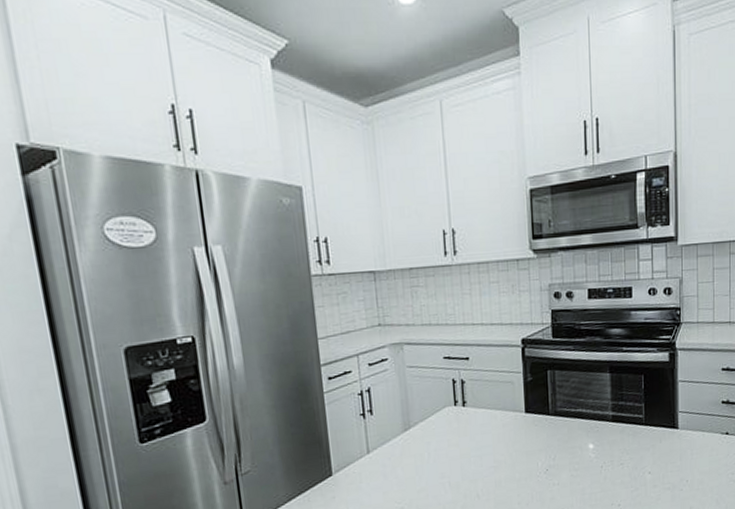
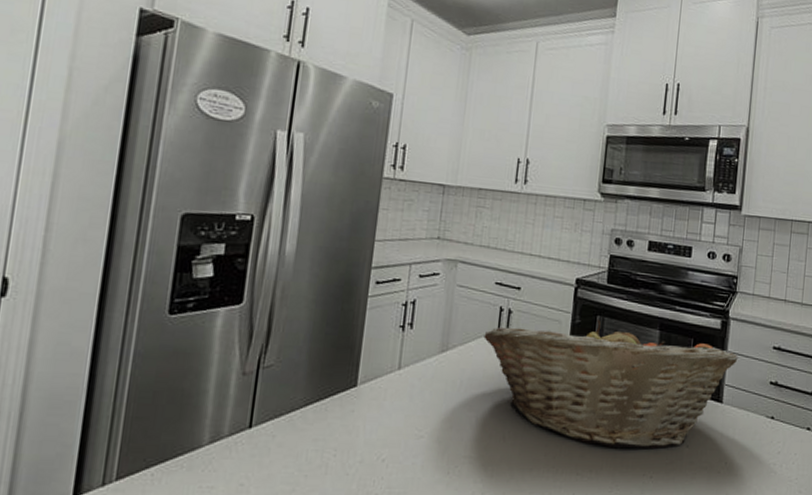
fruit basket: none [442,373,689,487] -> present [484,319,738,449]

